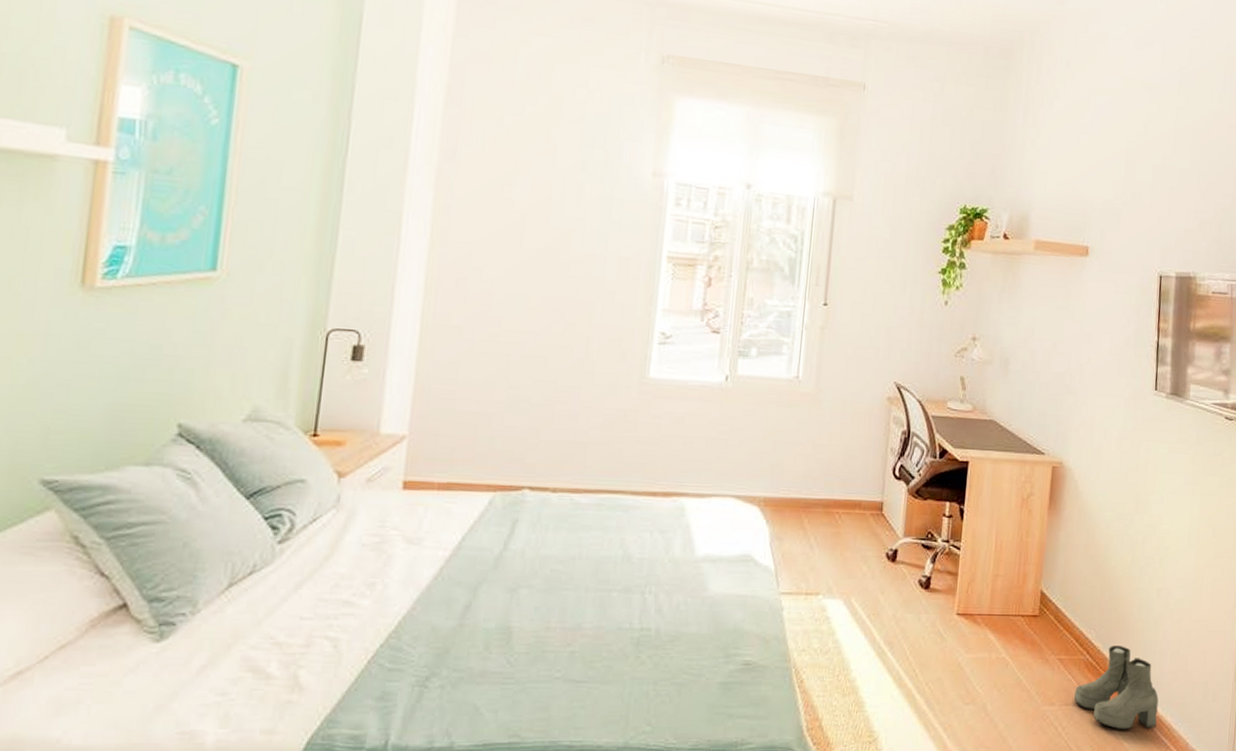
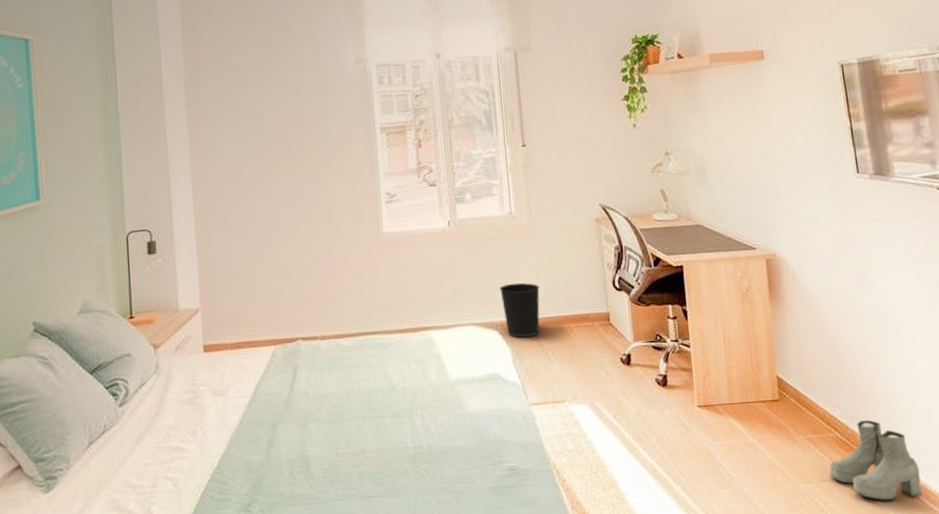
wastebasket: none [769,455,814,518] -> present [500,282,540,338]

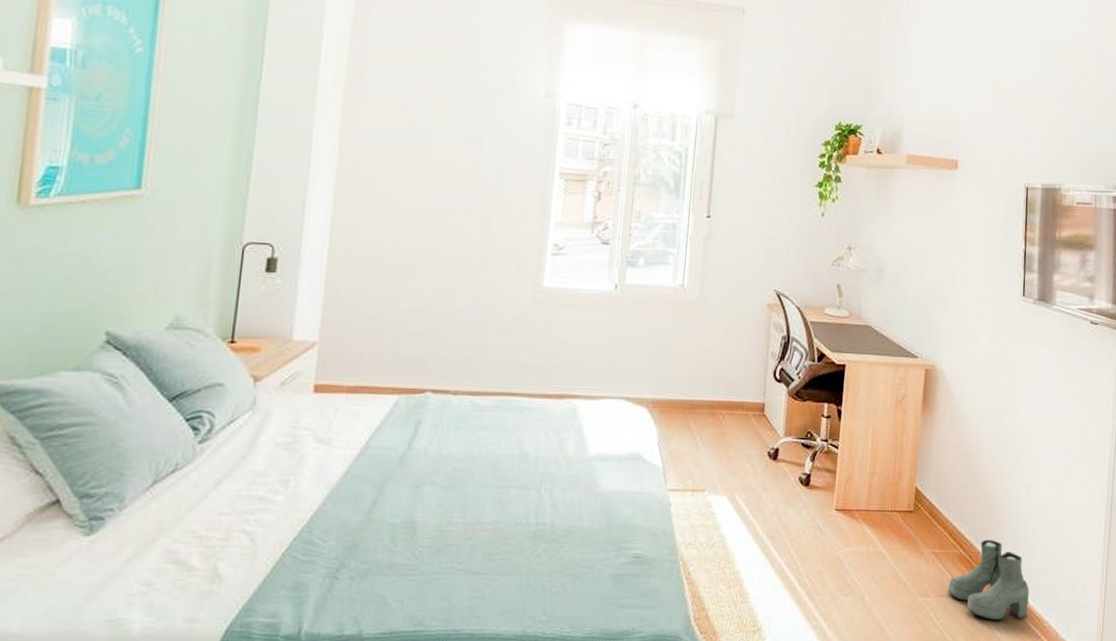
wastebasket: present [500,282,540,338] -> none [657,360,699,419]

